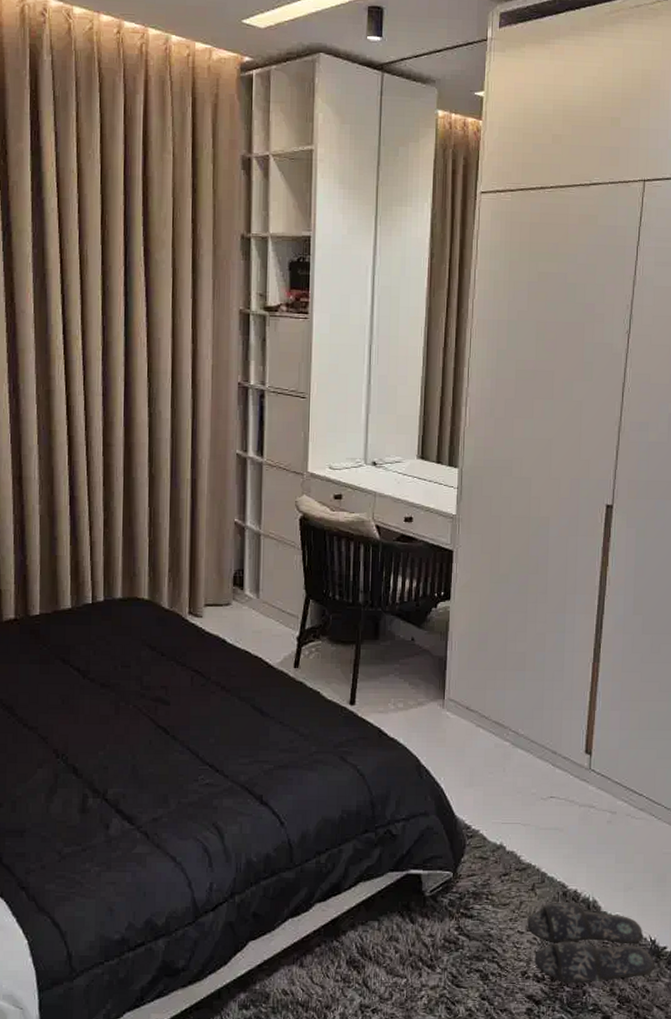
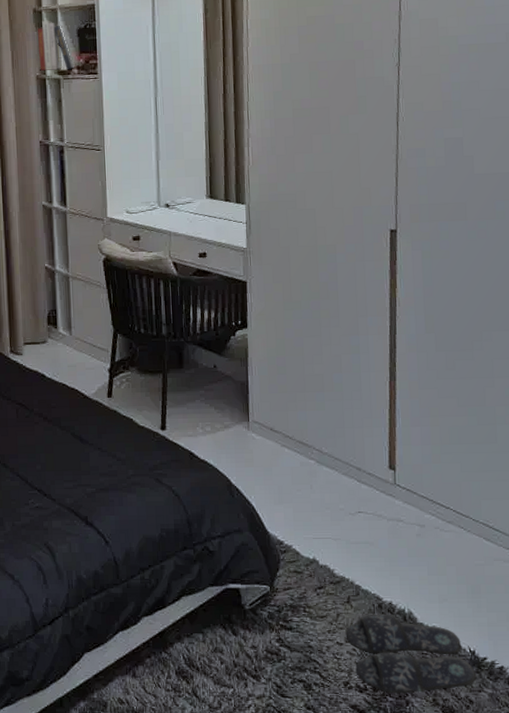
books: none [244,248,283,307] -> present [37,20,74,71]

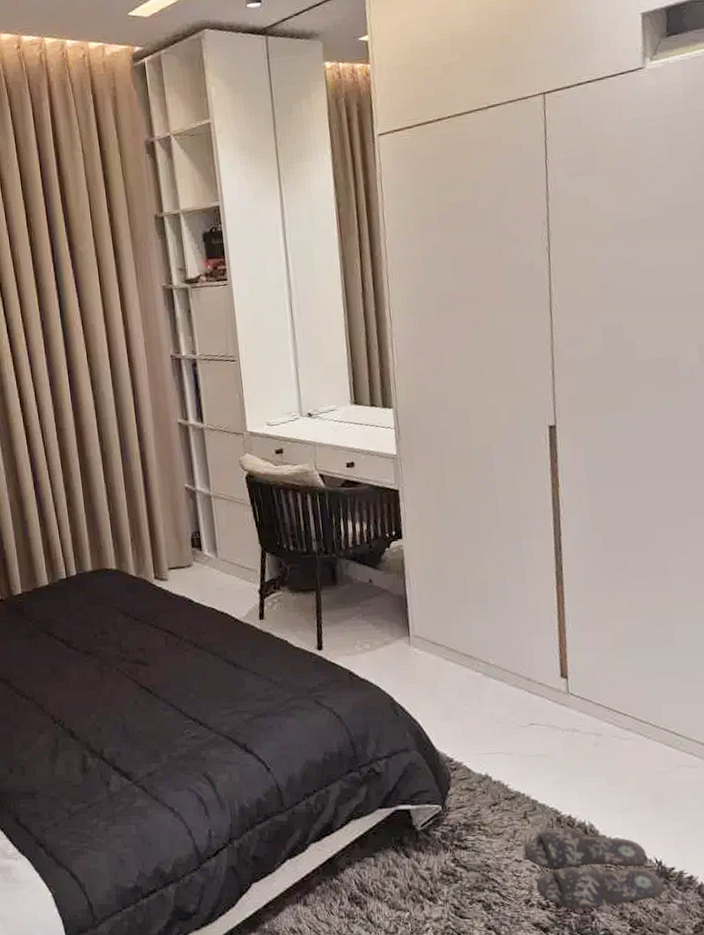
books: present [37,20,74,71] -> none [160,226,202,281]

